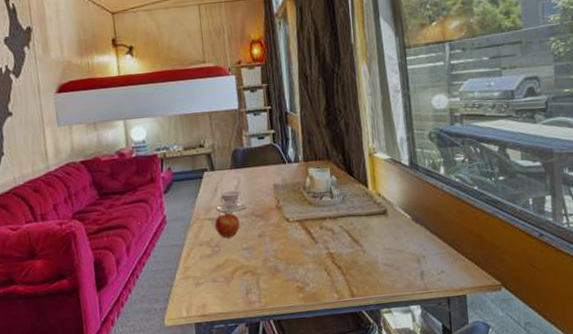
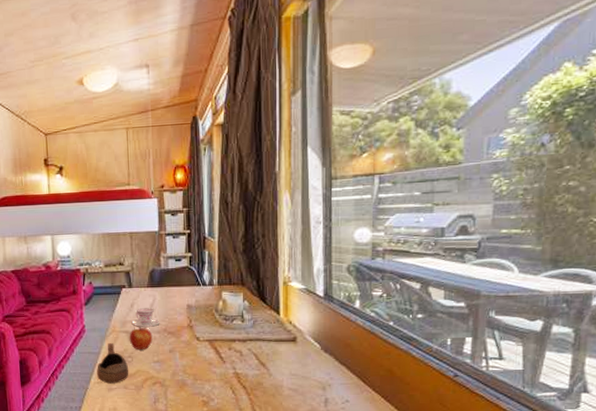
cup: none [181,232,217,278] -> present [97,342,129,384]

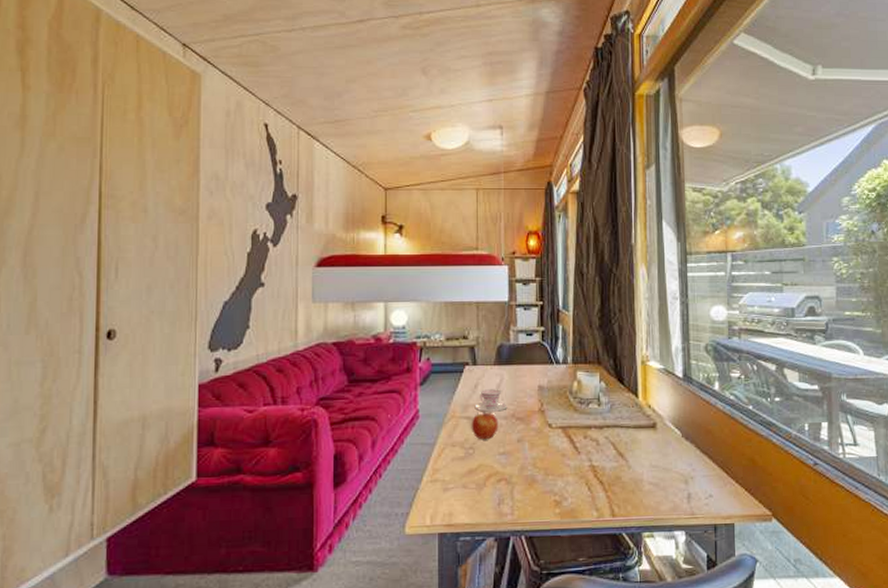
cup: present [97,342,129,384] -> none [431,430,470,482]

